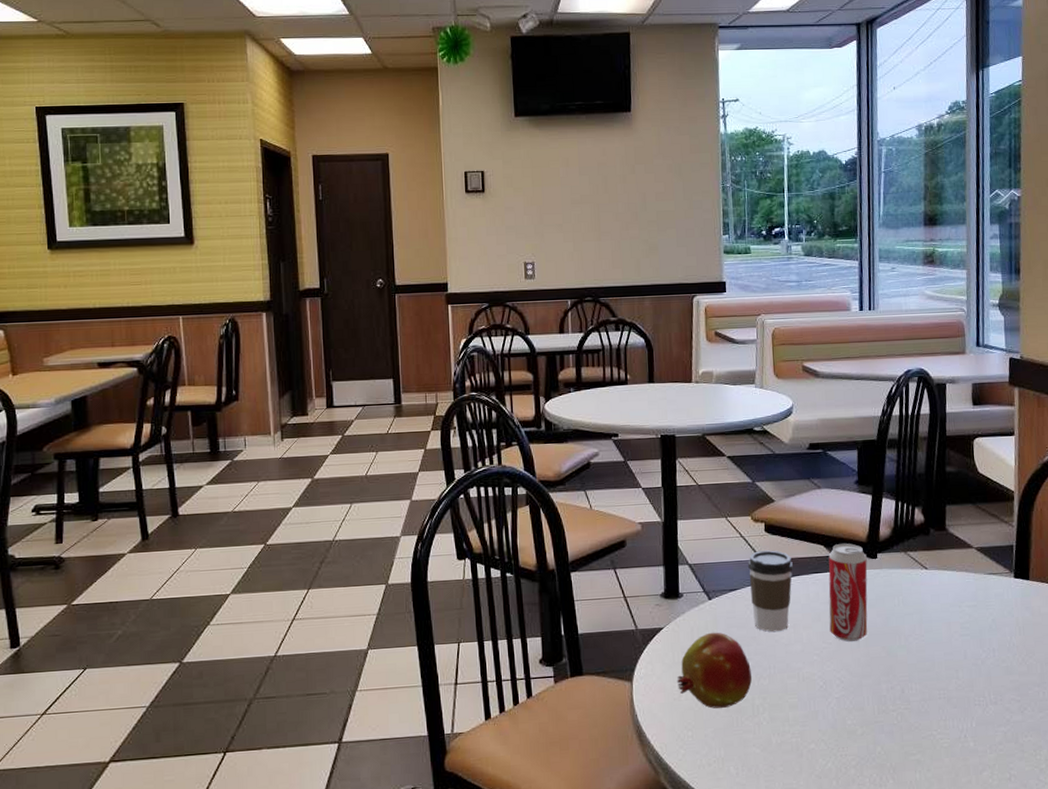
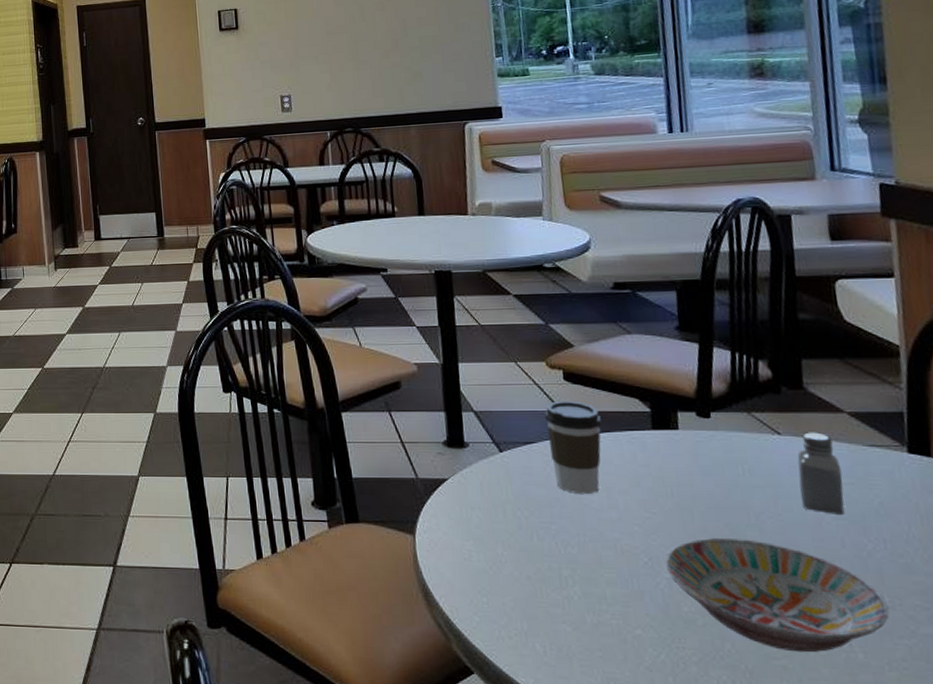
fruit: present [676,632,752,709] -> none [466,488,557,575]
beverage can: present [828,543,868,642] -> none [646,397,703,513]
bowl: none [837,658,994,747] -> present [666,538,890,653]
saltshaker: none [938,565,969,632] -> present [797,432,845,514]

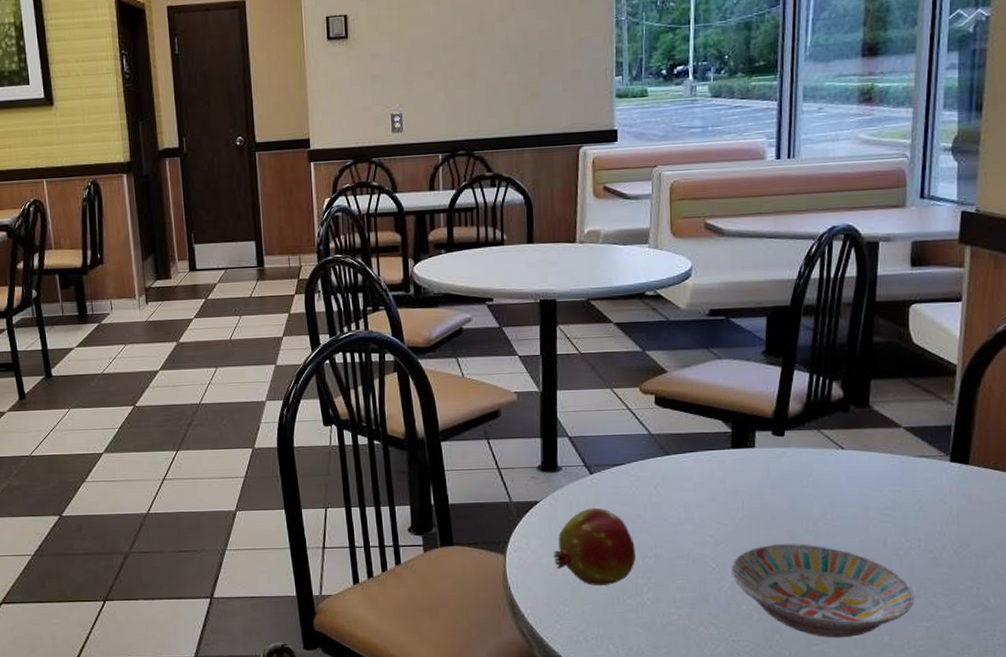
fruit: none [466,488,557,575] -> present [553,508,635,585]
coffee cup: present [545,401,602,495] -> none [635,424,686,511]
saltshaker: present [797,432,845,514] -> none [854,446,892,518]

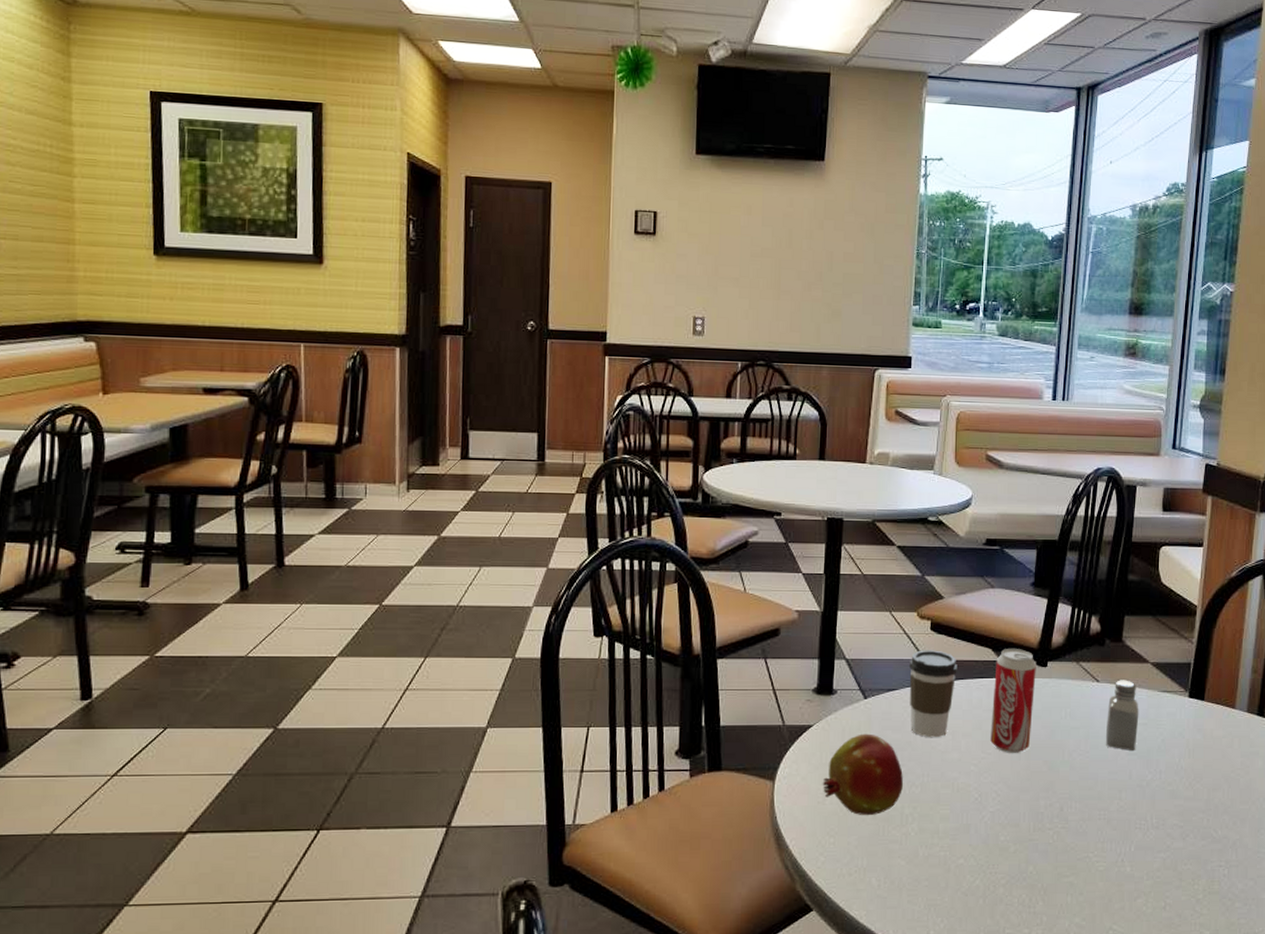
coffee cup: none [635,424,686,511] -> present [909,650,957,738]
beverage can: none [725,418,773,524] -> present [990,648,1036,753]
bowl: present [731,544,915,638] -> none [992,774,1155,870]
saltshaker: none [854,446,892,518] -> present [1105,680,1139,751]

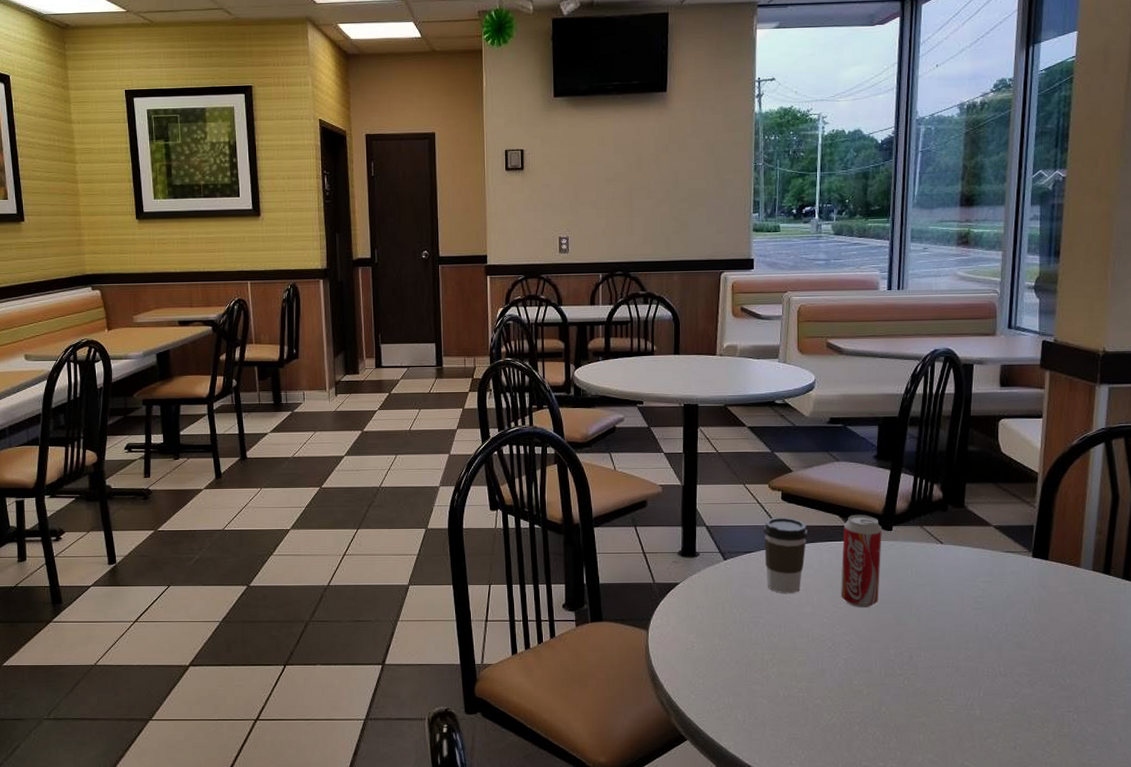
fruit: present [822,733,903,815] -> none [690,590,762,660]
saltshaker: present [1105,680,1139,751] -> none [951,541,983,606]

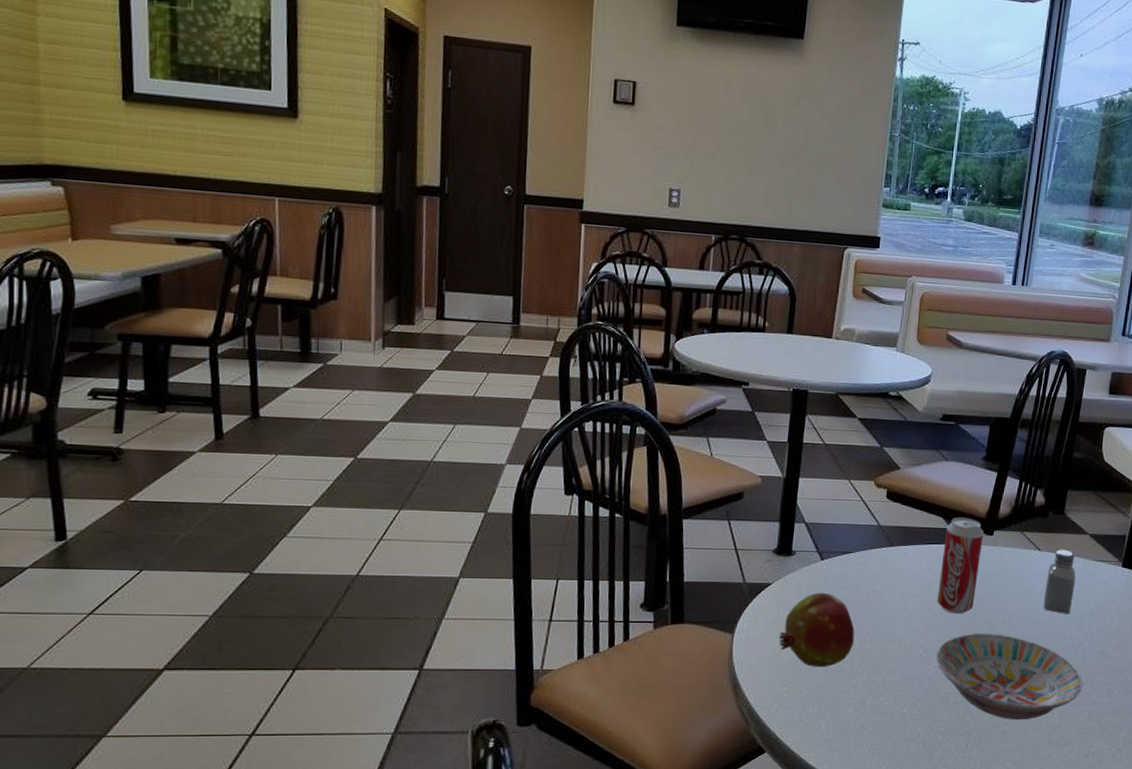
fruit: none [690,590,762,660] -> present [778,592,855,667]
coffee cup: present [764,517,808,594] -> none [863,516,910,598]
bowl: none [845,626,1002,712] -> present [936,634,1083,720]
saltshaker: none [951,541,983,606] -> present [1043,549,1076,614]

